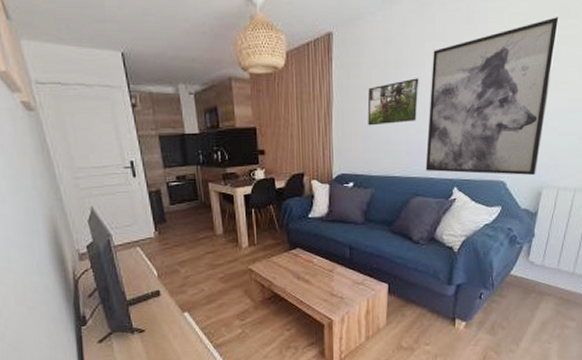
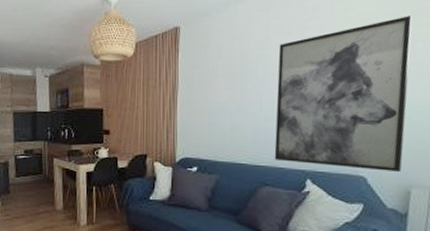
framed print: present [367,78,419,126] -> none [213,69,266,112]

